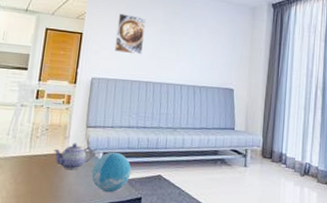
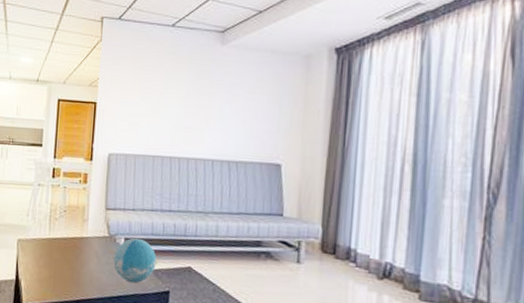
teapot: present [53,143,93,169] -> none [72,226,114,256]
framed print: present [114,13,147,55] -> none [132,77,168,125]

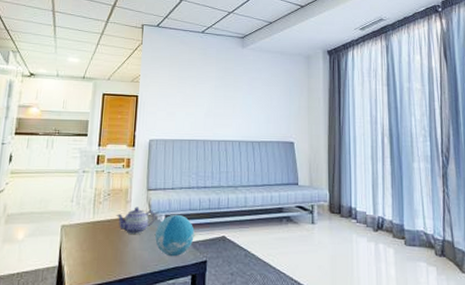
teapot: none [72,226,114,256] -> present [116,207,155,234]

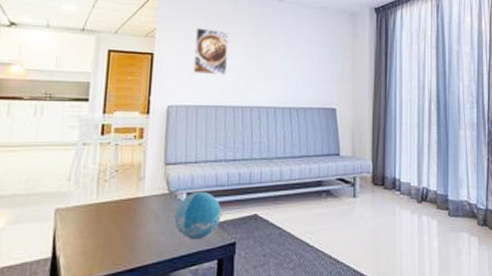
teapot: present [116,207,155,234] -> none [125,184,175,216]
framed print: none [170,73,200,114] -> present [193,28,230,76]

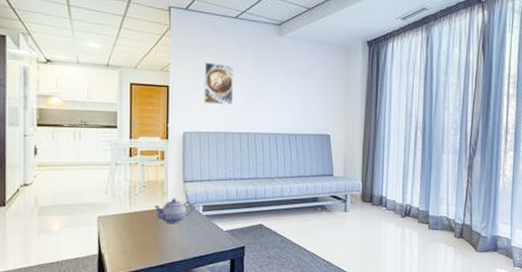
teapot: none [125,184,175,216] -> present [153,198,193,223]
decorative ball: present [173,191,223,240] -> none [193,204,233,244]

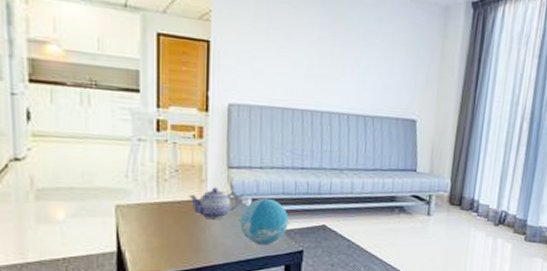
decorative ball: none [193,204,233,244] -> present [239,198,290,246]
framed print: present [204,62,234,105] -> none [256,12,298,73]

